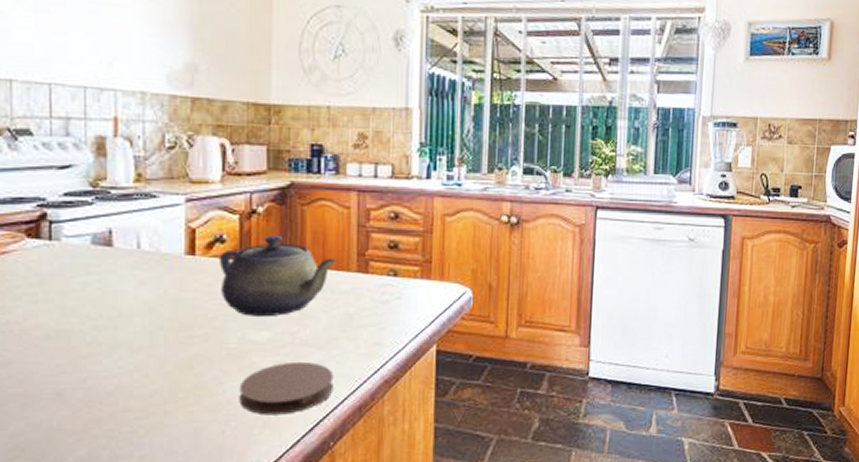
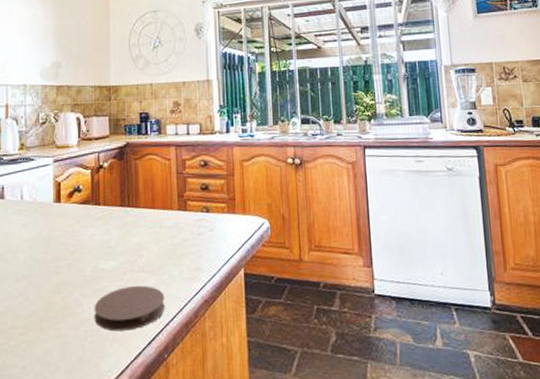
teapot: present [220,236,338,316] -> none [78,184,163,249]

